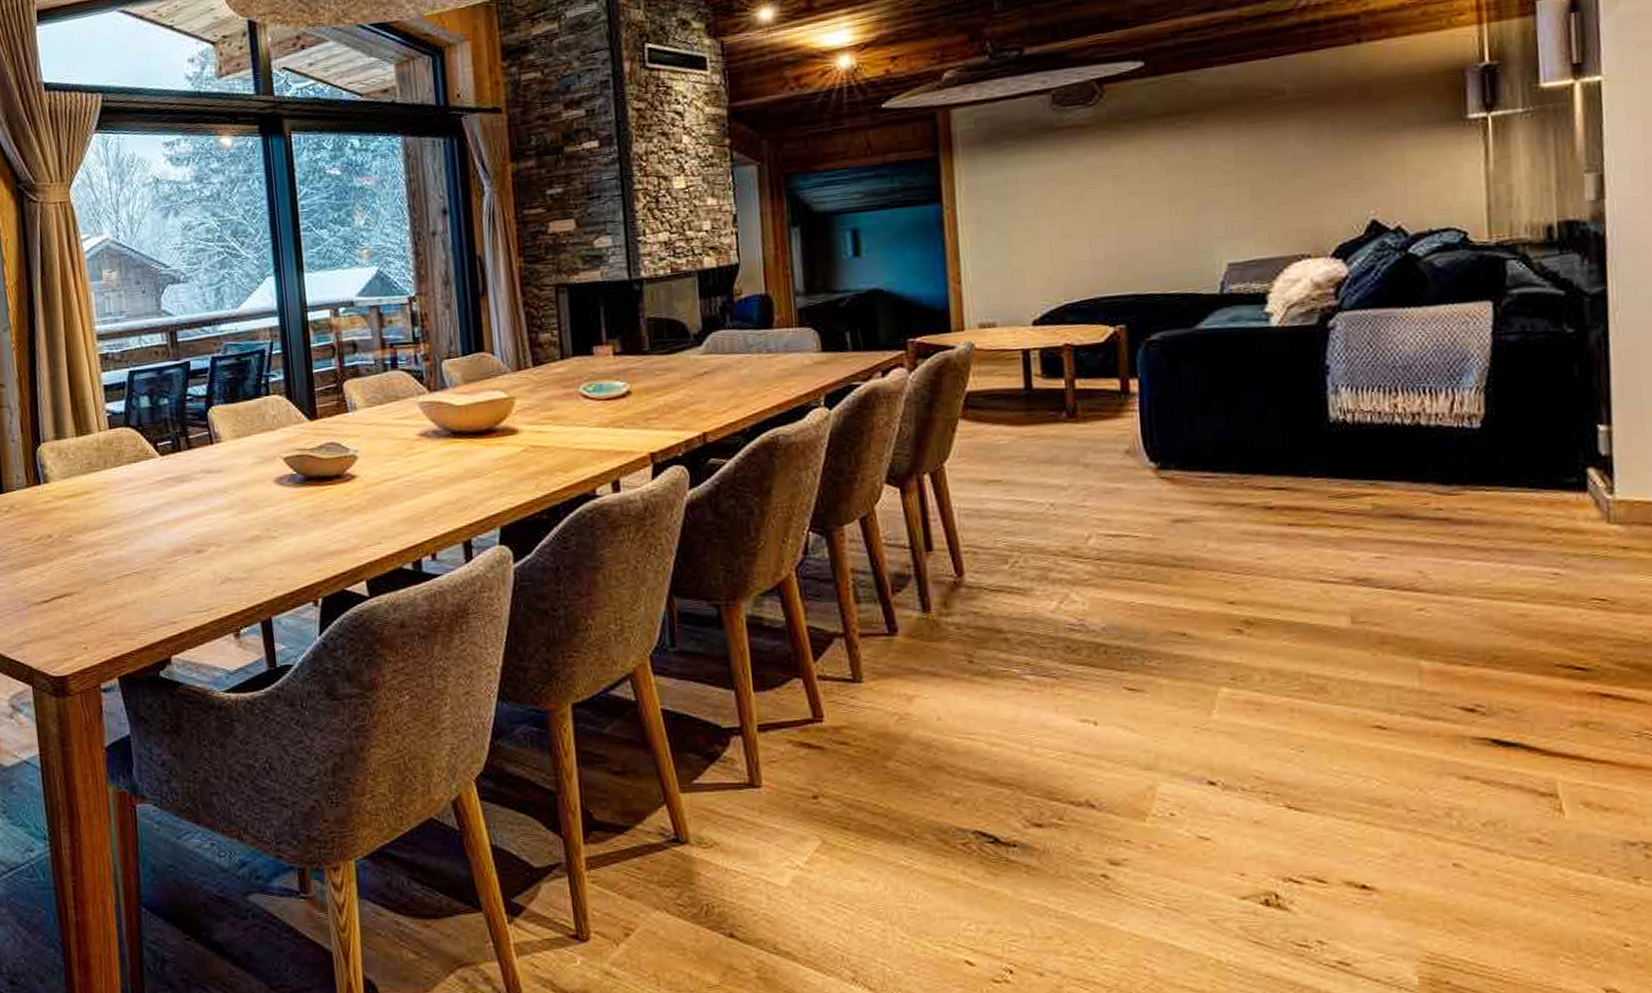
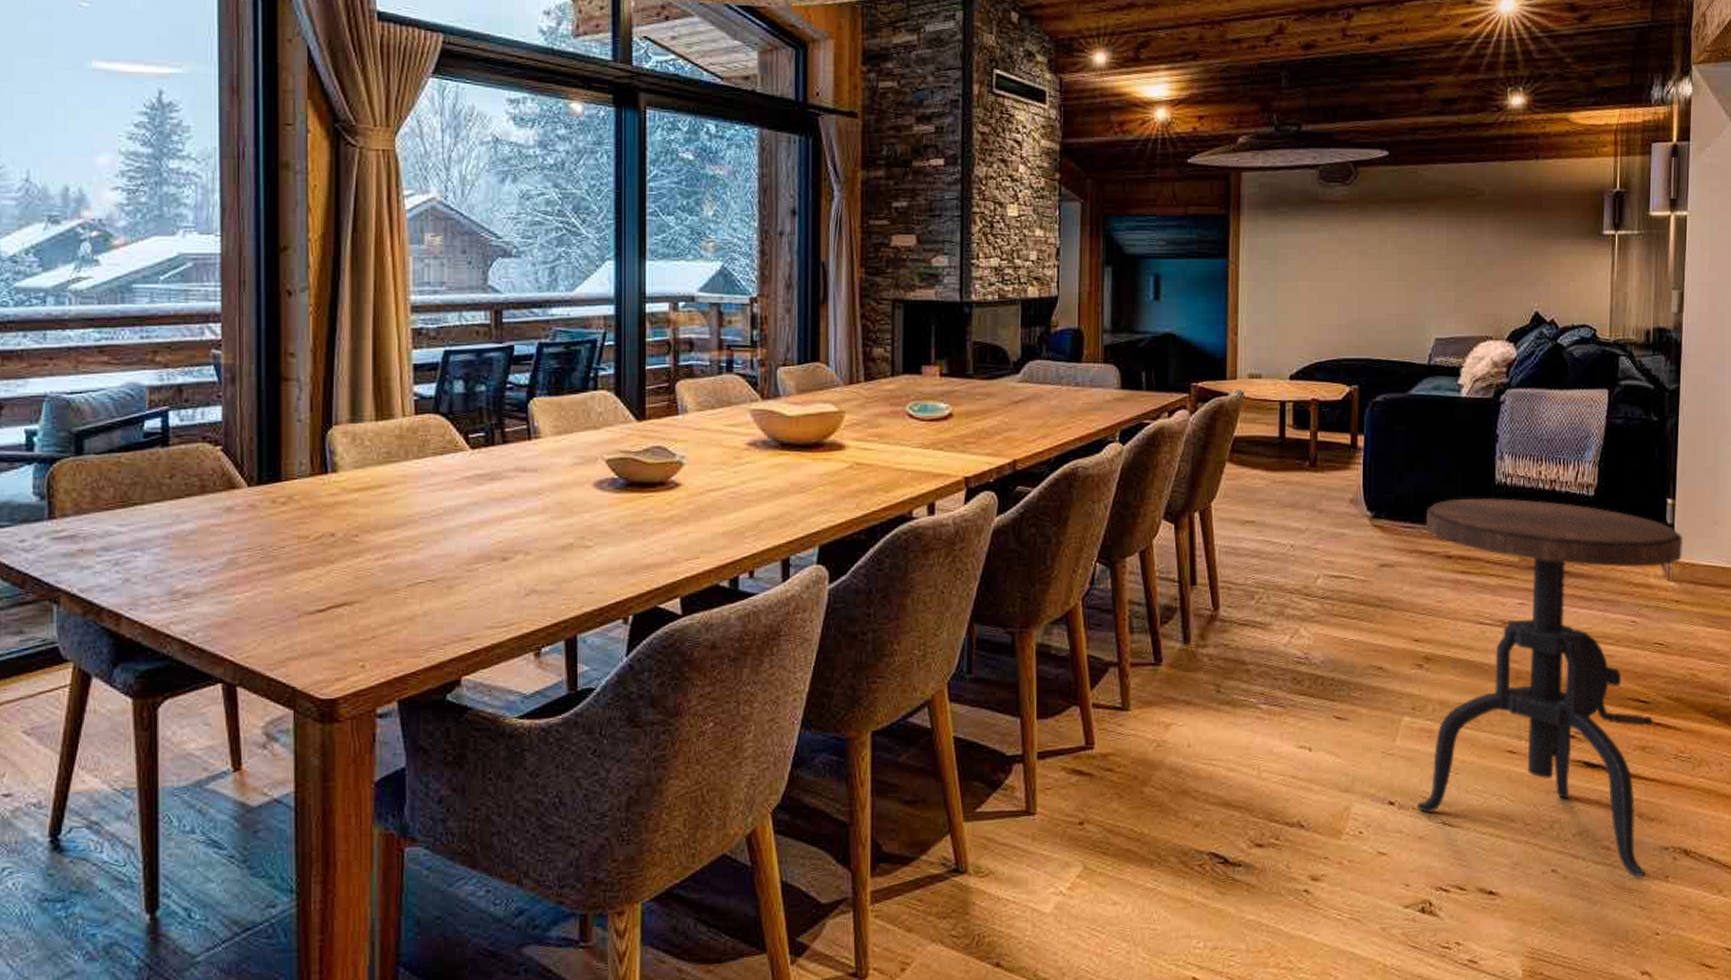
side table: none [1233,437,1629,877] -> present [1417,497,1683,878]

